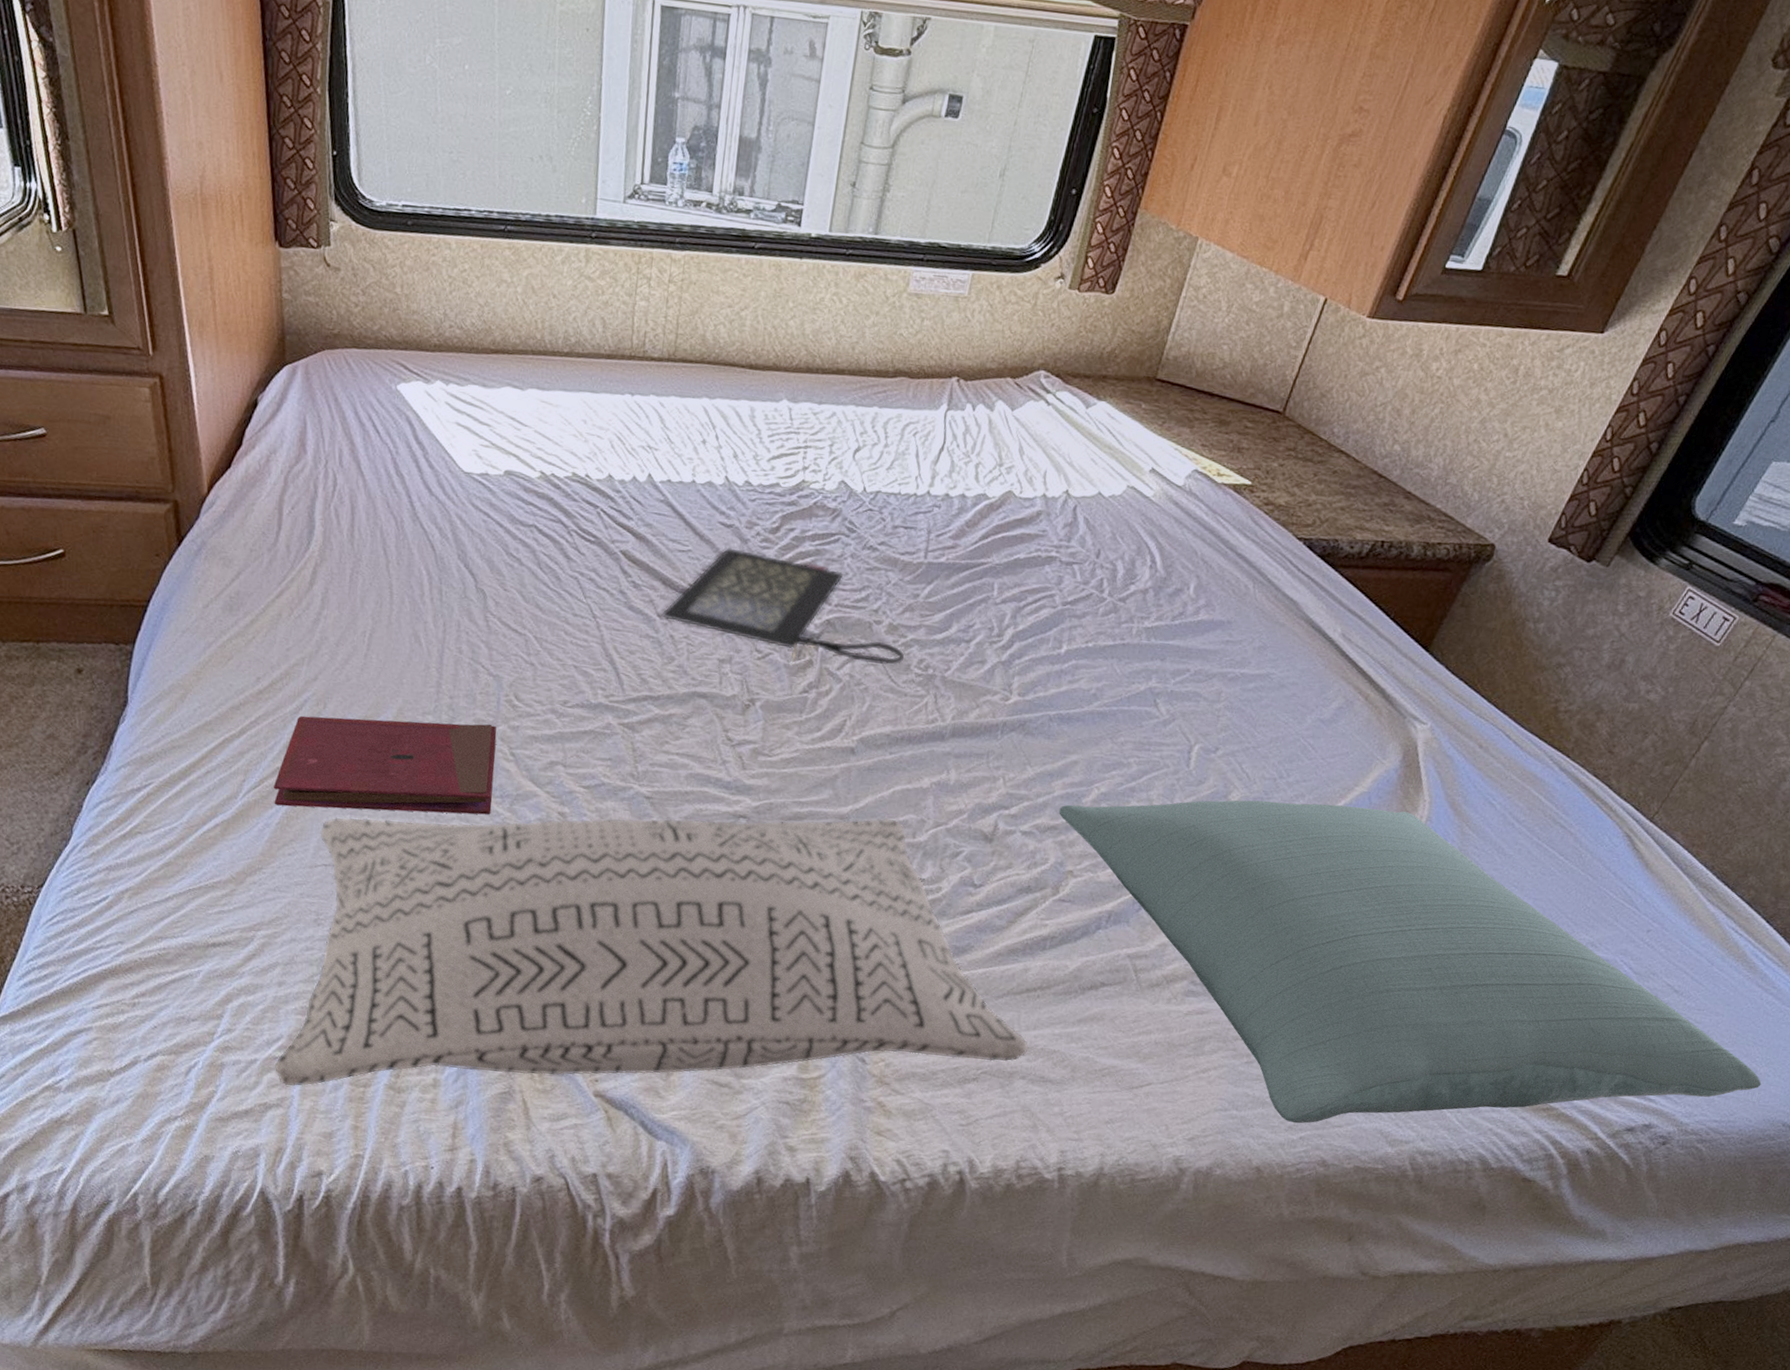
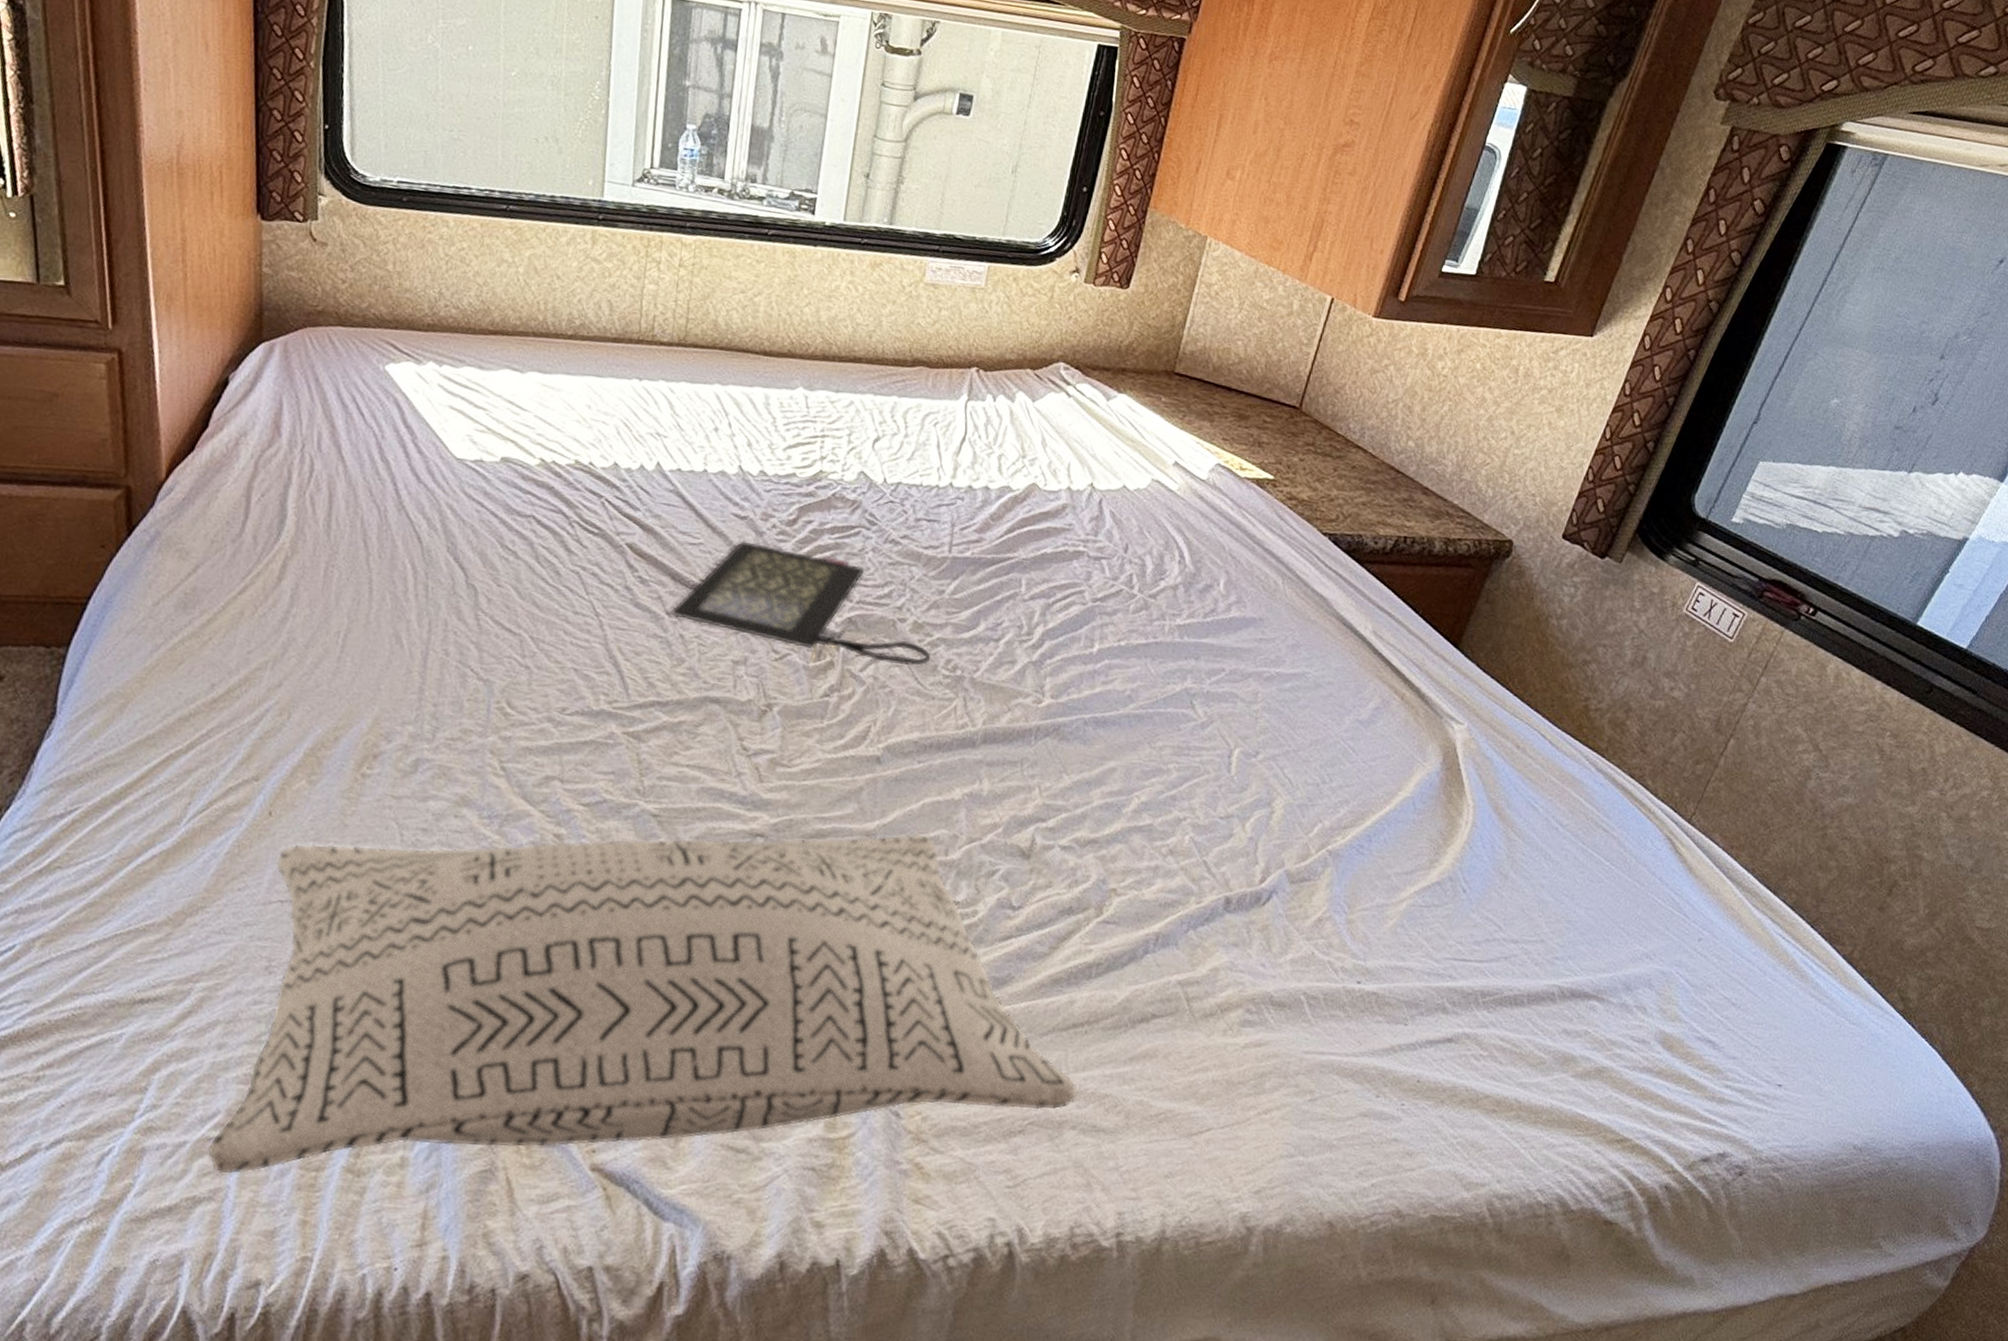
book: present [274,715,497,815] -> none [223,727,486,839]
pillow: present [1058,800,1762,1124] -> none [1098,807,1828,1169]

